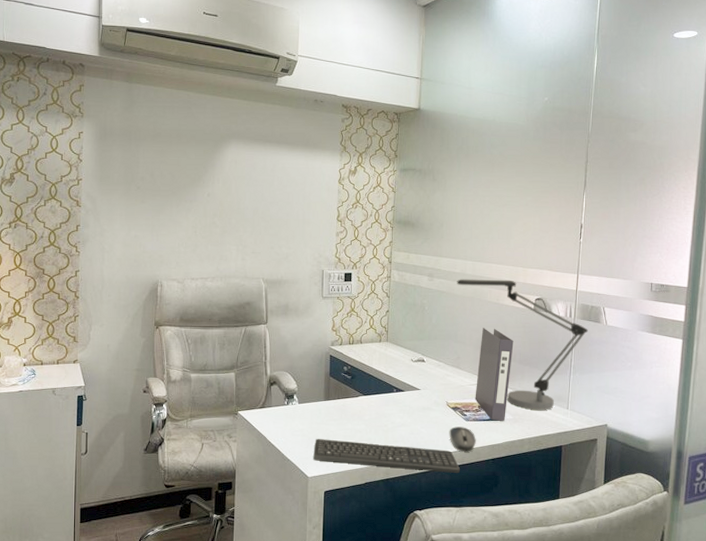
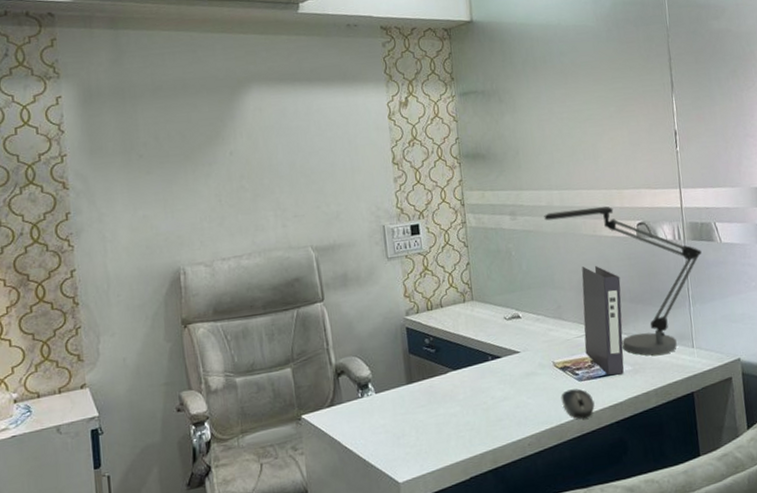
computer keyboard: present [313,439,461,474] -> none [401,420,582,461]

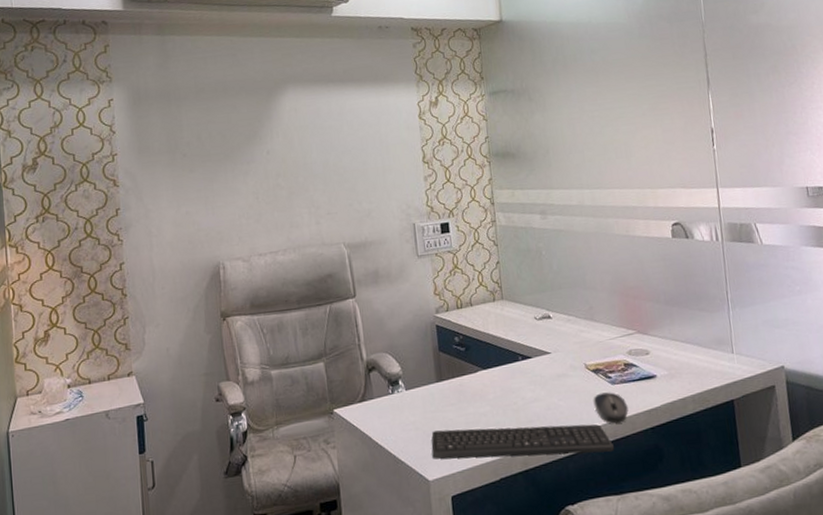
computer keyboard: none [401,420,582,461] -> present [431,424,615,459]
desk lamp: present [544,206,702,356] -> none [575,206,741,360]
binder: present [581,265,624,376] -> none [614,266,659,380]

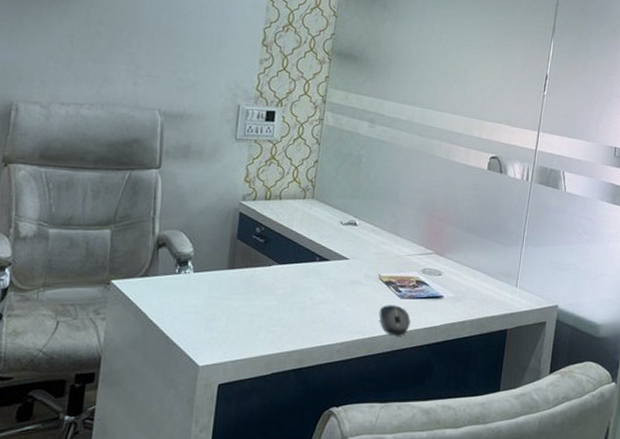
computer keyboard: present [431,424,615,459] -> none [207,317,390,362]

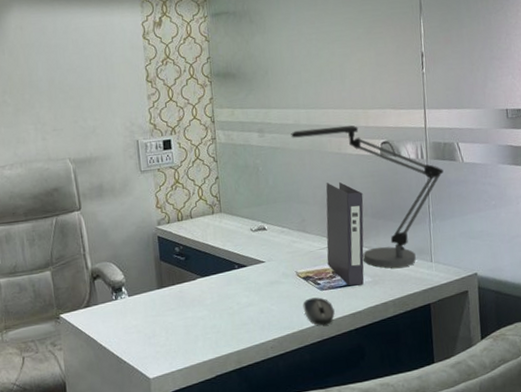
desk lamp: none [402,128,545,288] -> present [291,125,444,268]
binder: none [412,188,463,299] -> present [325,181,364,286]

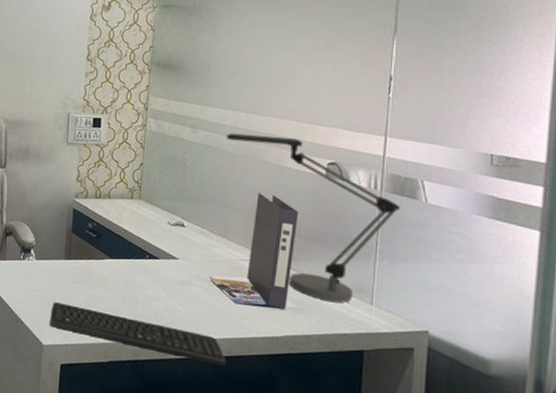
computer keyboard: none [152,326,321,359] -> present [50,302,227,367]
computer mouse: present [302,297,335,325] -> none [213,308,248,341]

